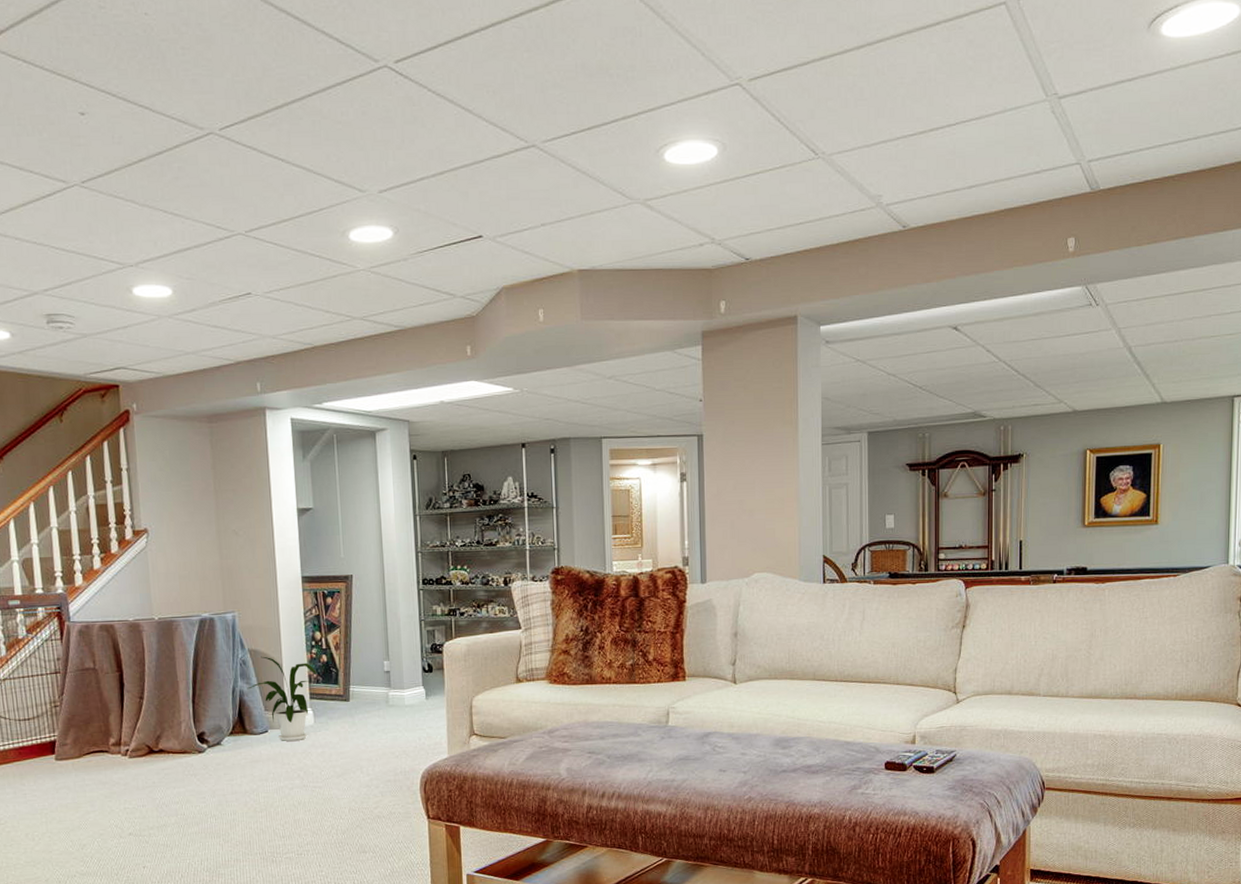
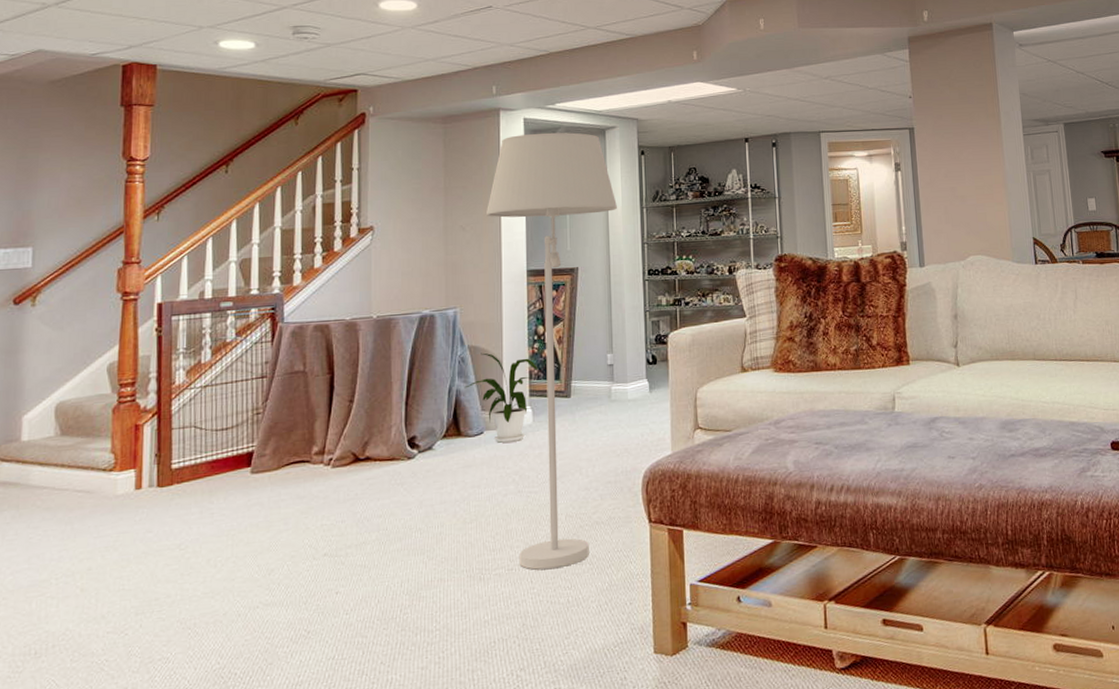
floor lamp: none [258,434,390,856] -> present [487,132,617,570]

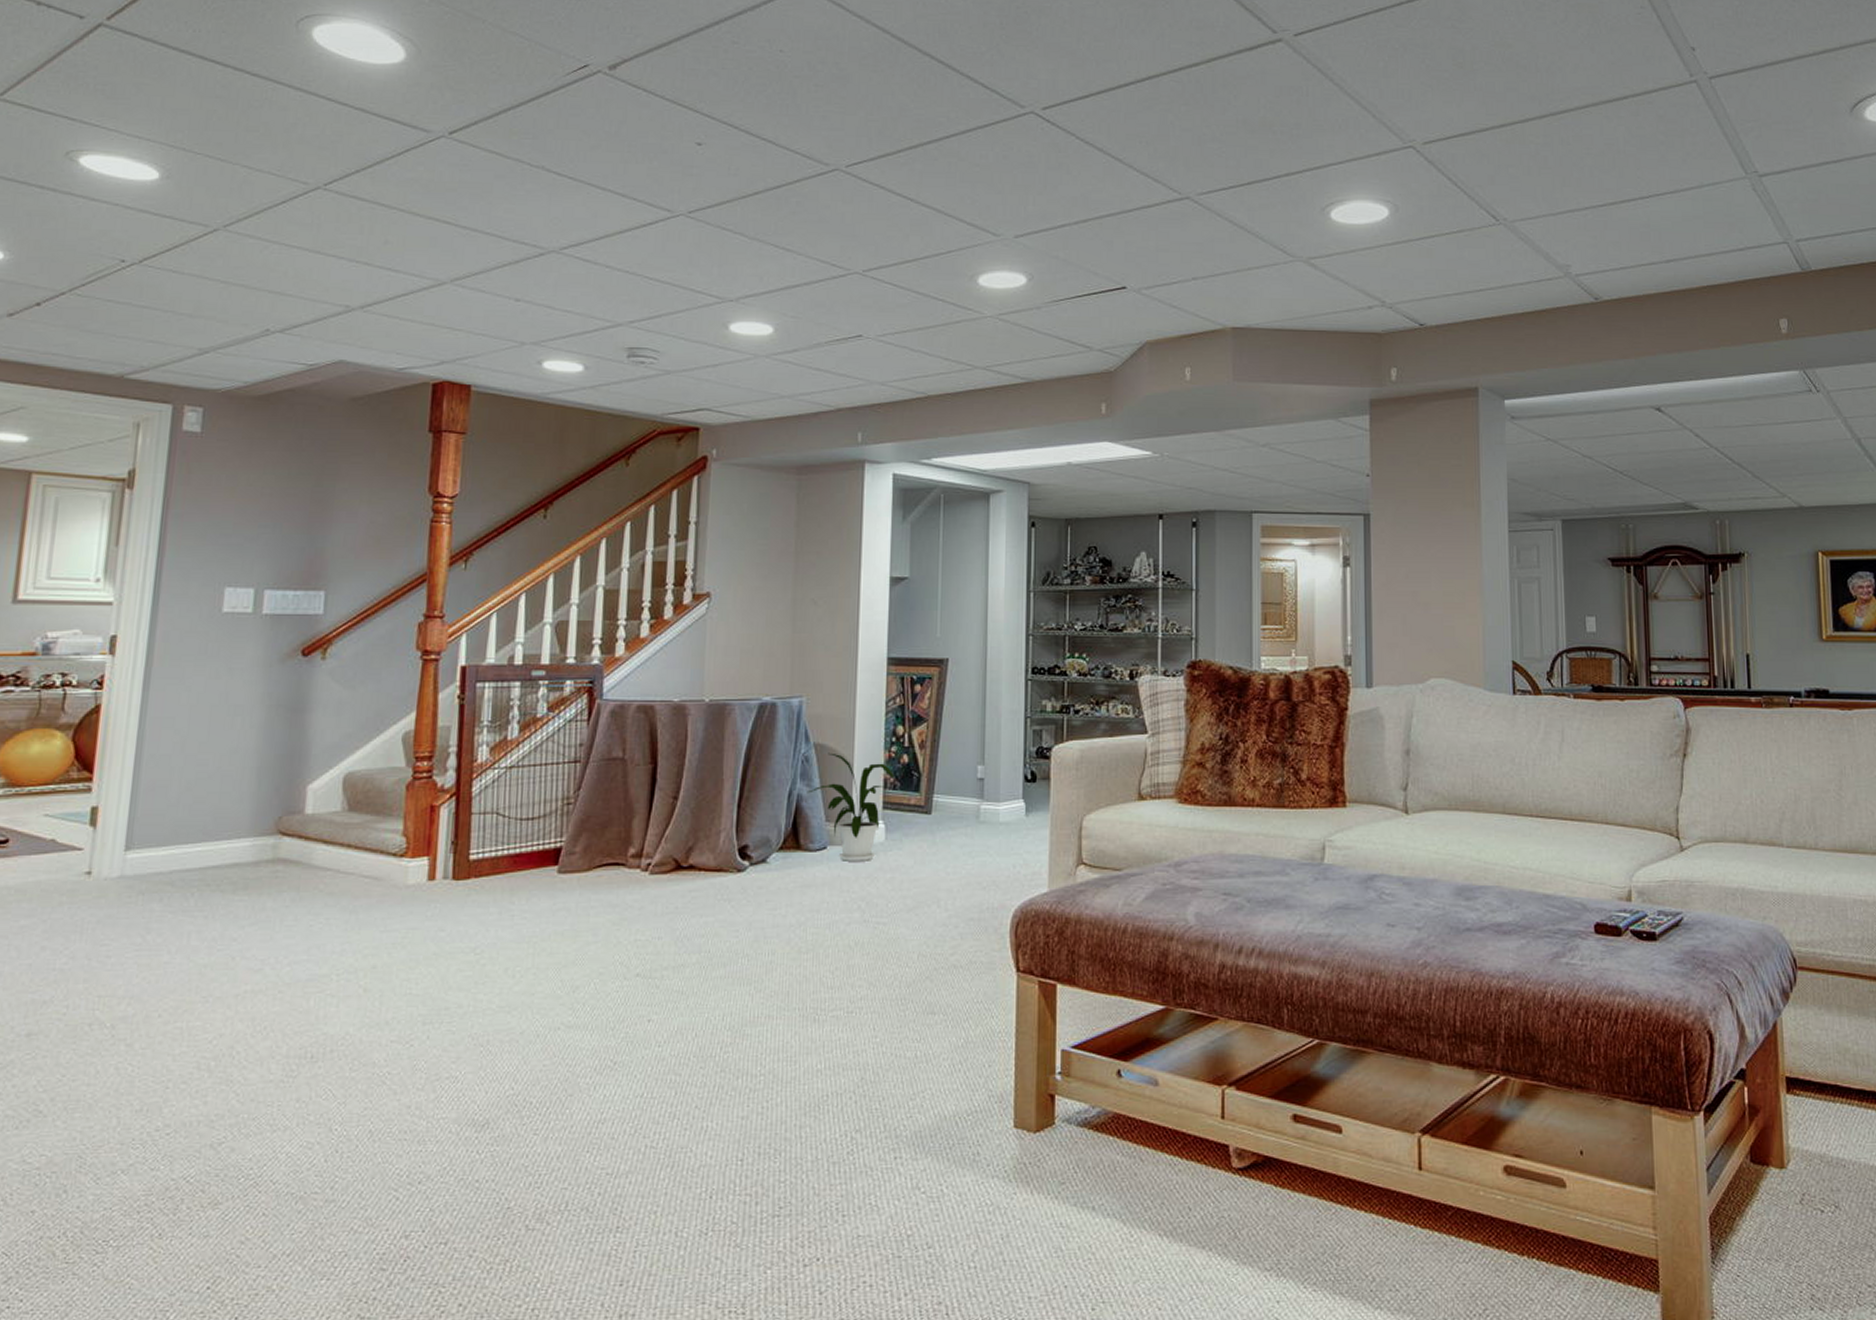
floor lamp: present [487,132,617,570] -> none [843,492,999,1017]

